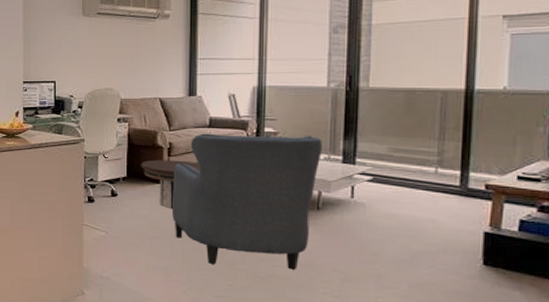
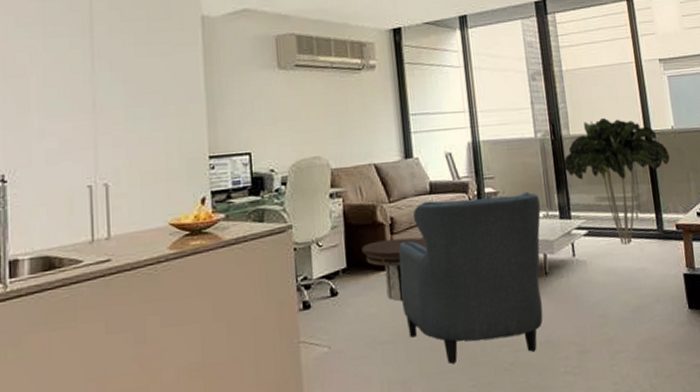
indoor plant: none [356,72,493,196] -> present [563,117,670,245]

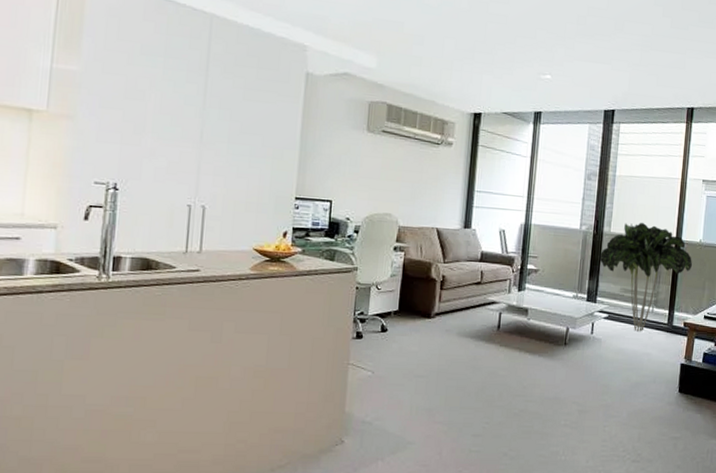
side table: present [361,237,427,302] -> none [413,293,470,346]
armchair: present [398,191,543,364] -> none [439,267,573,404]

